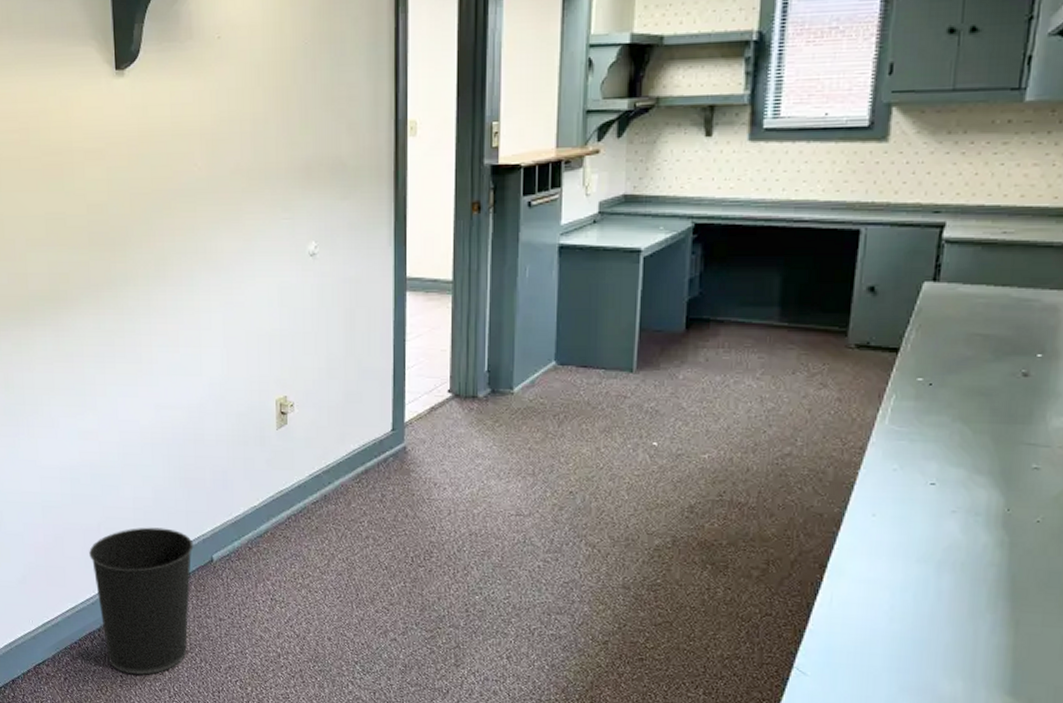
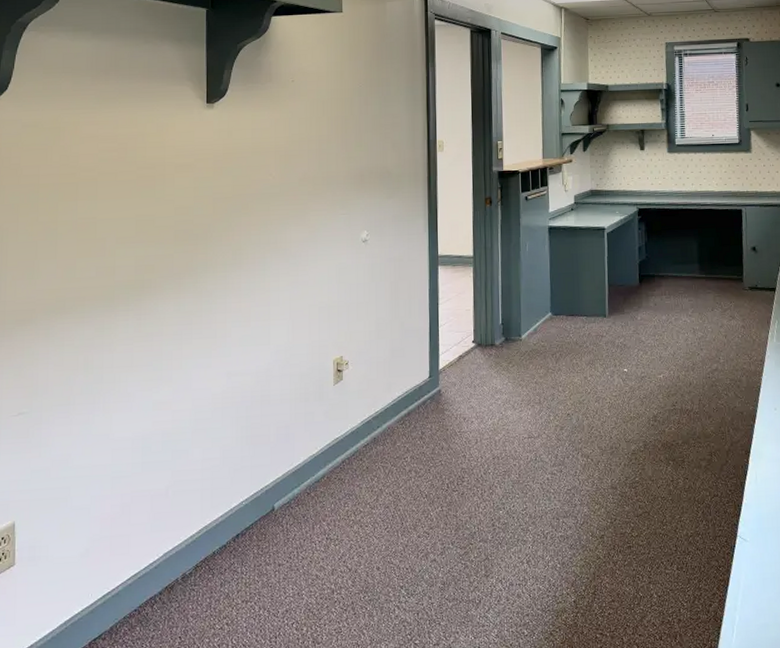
wastebasket: present [89,527,194,675] -> none [156,484,257,634]

